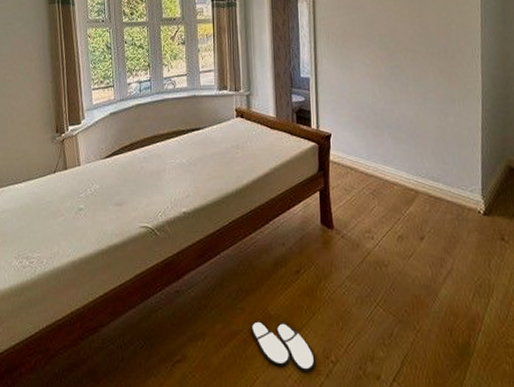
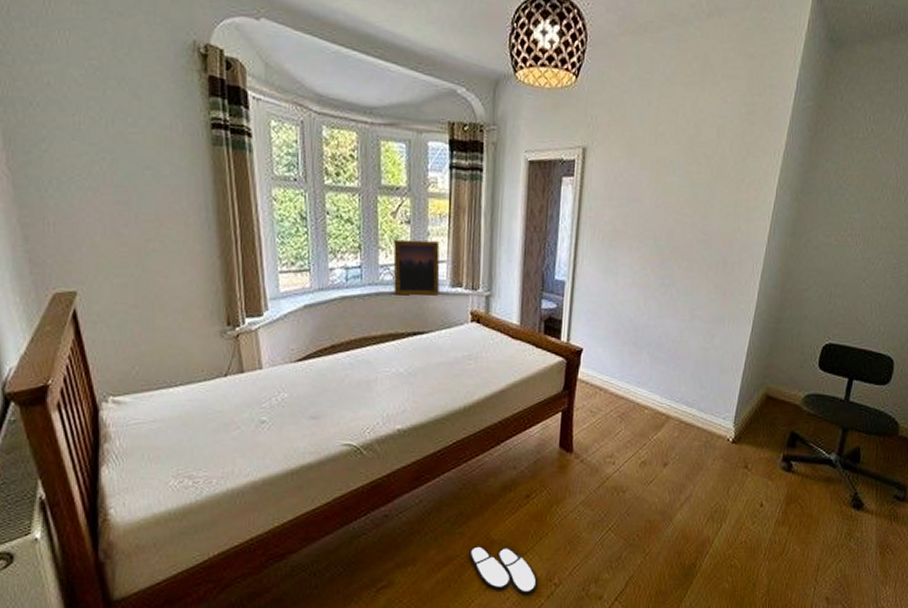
picture frame: none [174,56,210,100] -> present [393,239,440,296]

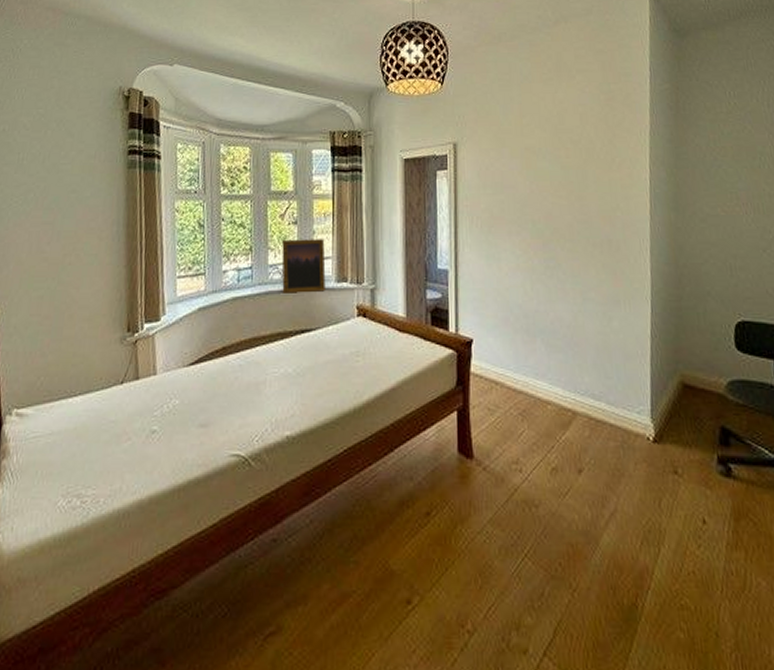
slippers: present [469,546,537,595] -> none [367,579,447,647]

